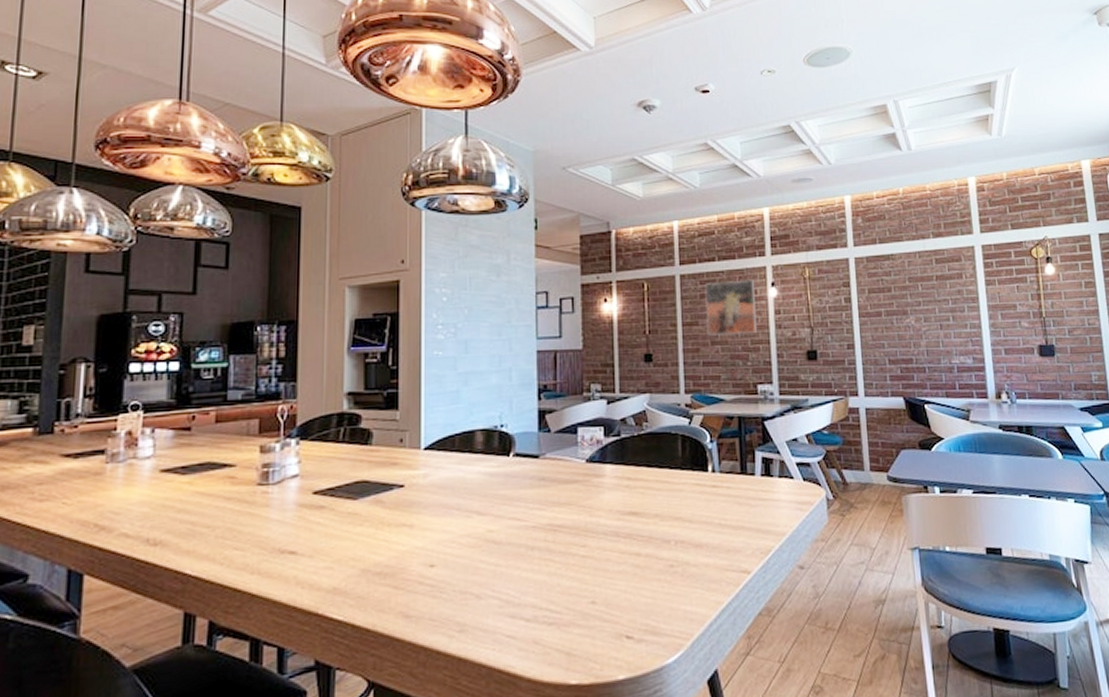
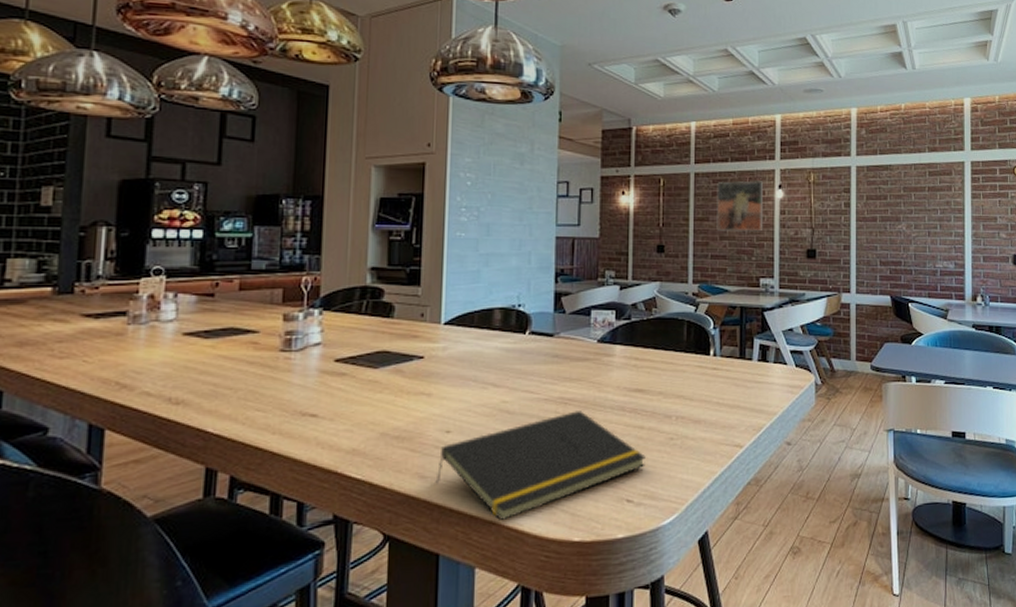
notepad: none [420,538,645,664] -> present [435,411,646,521]

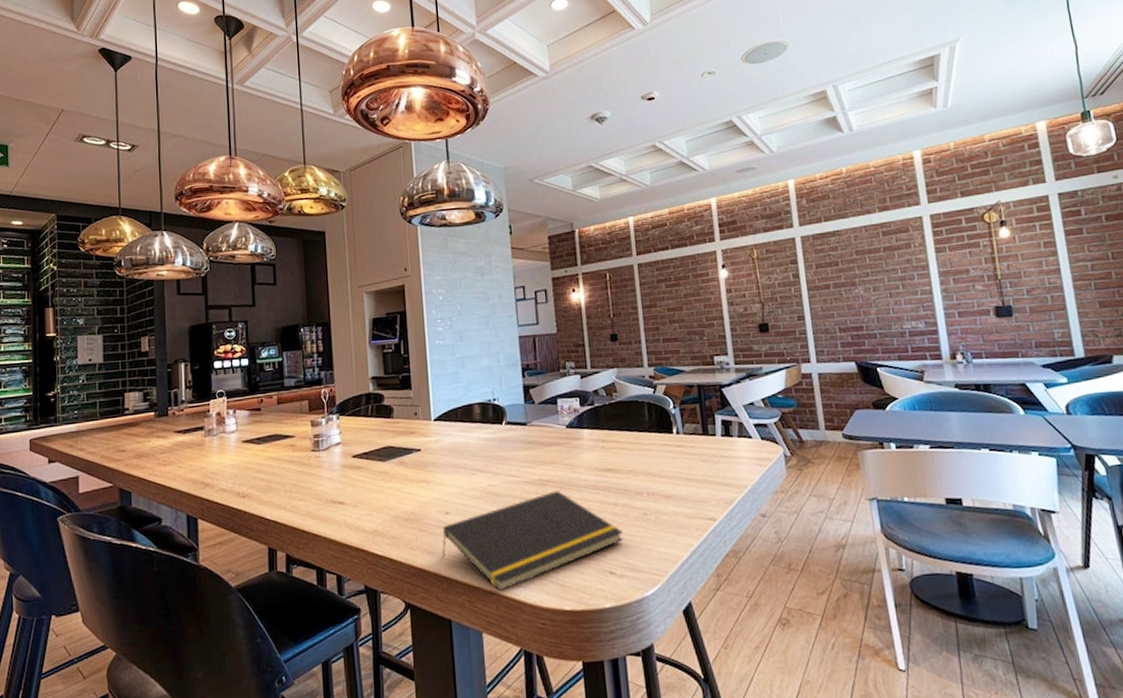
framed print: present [716,181,763,232] -> none [660,263,710,316]

